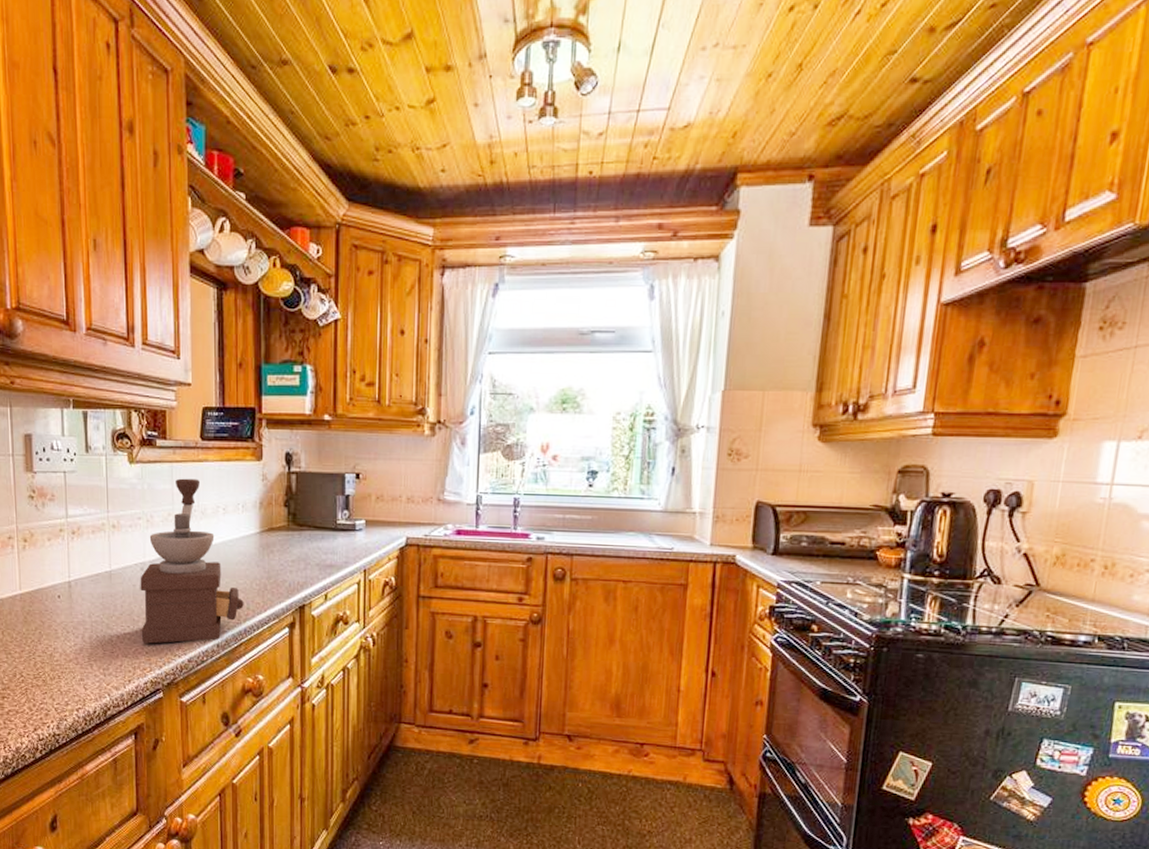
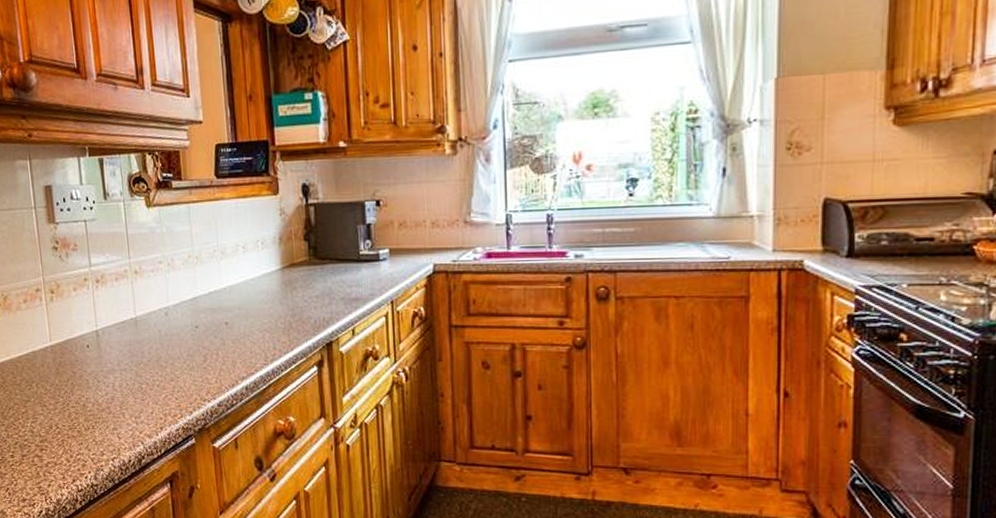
coffee grinder: present [140,478,244,644] -> none [165,218,270,389]

